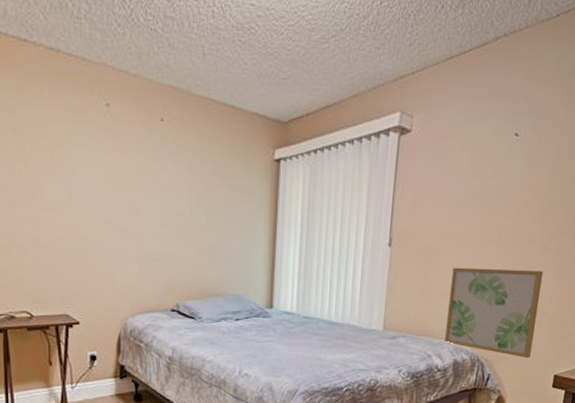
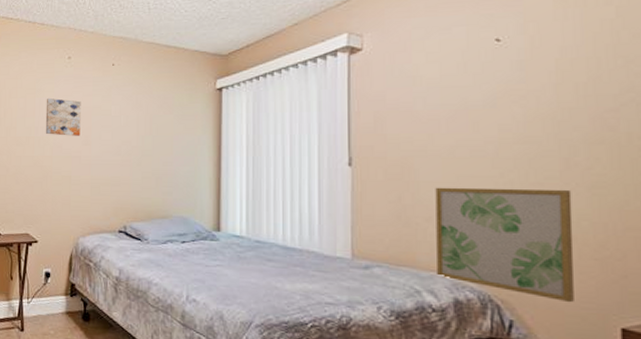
wall art: none [80,154,125,204] -> present [45,97,81,136]

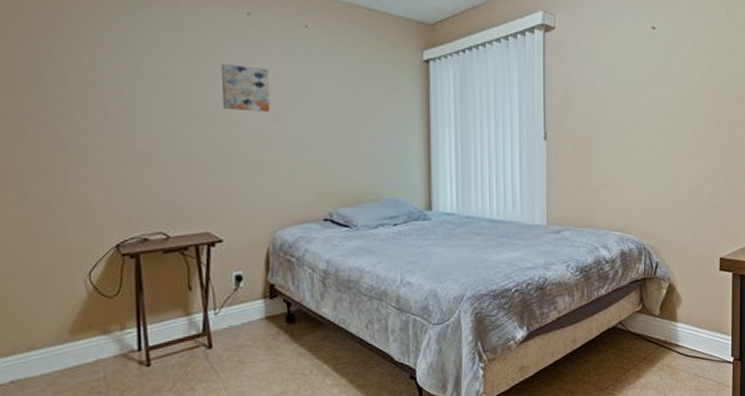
wall art: present [435,187,574,303] -> none [609,154,696,243]

